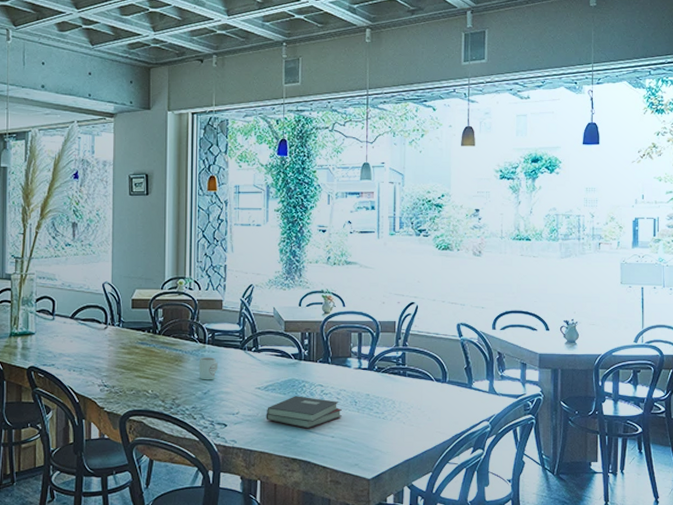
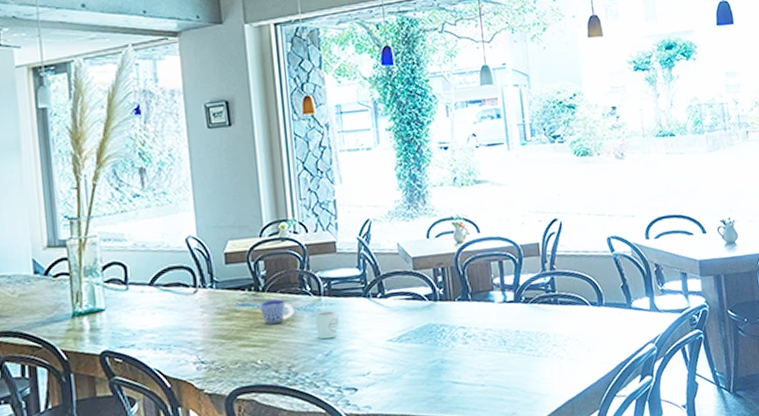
cup: none [155,343,183,363] -> present [259,300,295,325]
hardback book: present [266,396,343,429] -> none [402,342,491,381]

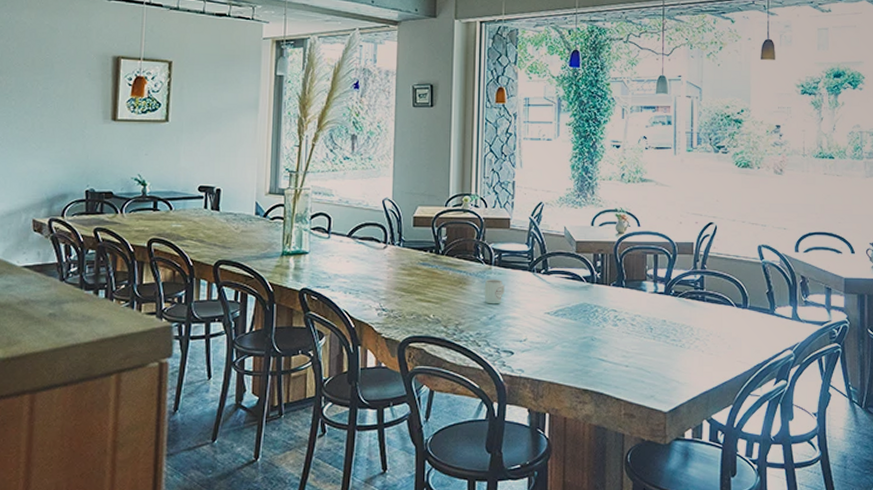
cup: present [259,300,295,325] -> none [437,264,467,285]

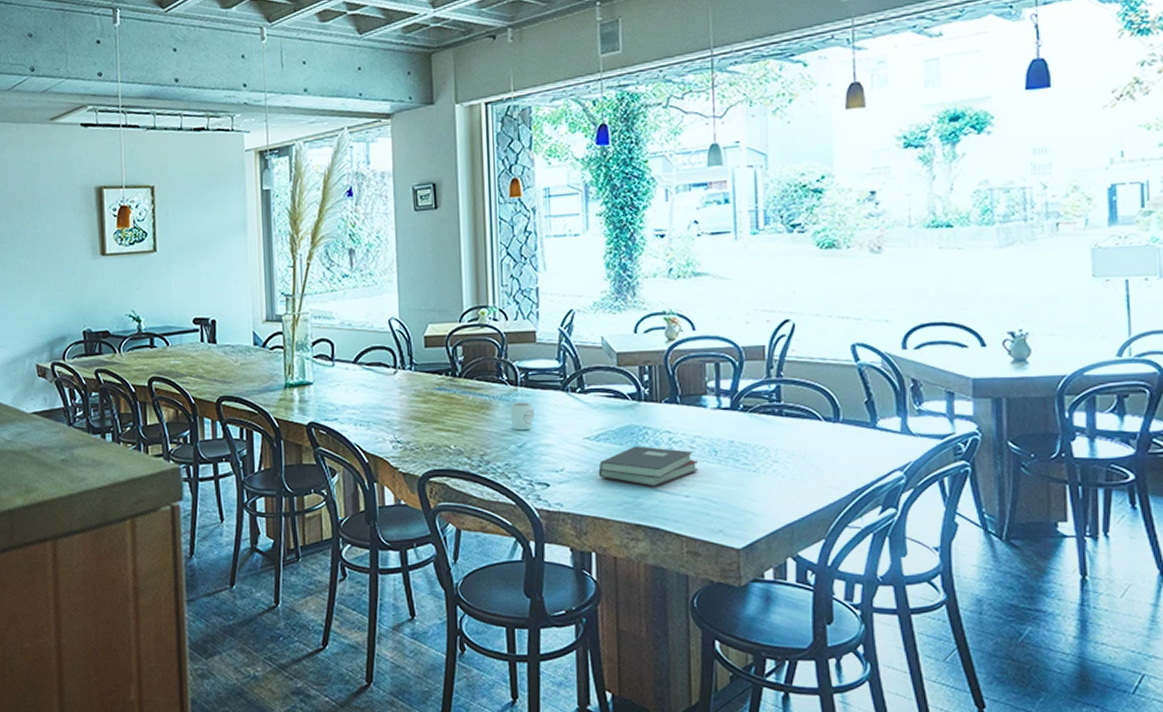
hardback book: none [555,321,638,357] -> present [598,446,699,487]

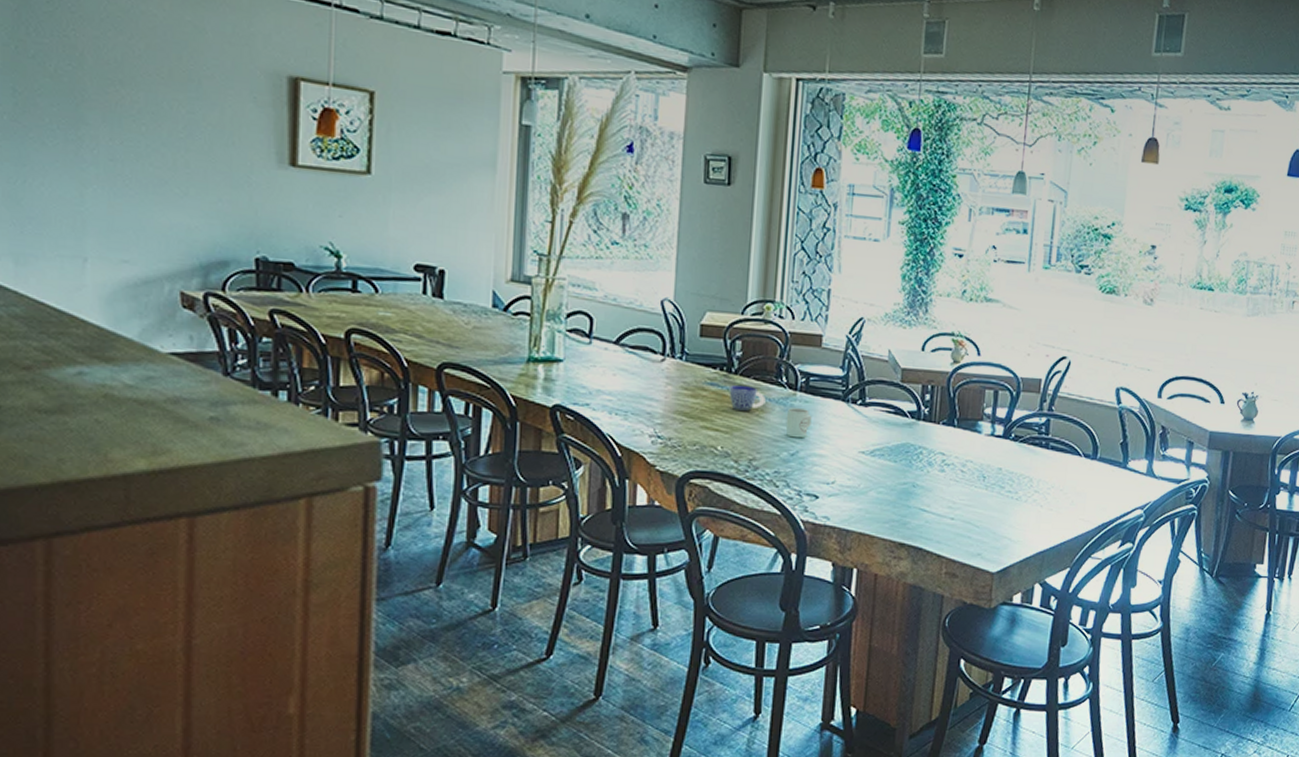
cup: none [455,387,490,411] -> present [729,385,766,412]
hardback book: present [598,446,699,487] -> none [869,464,968,507]

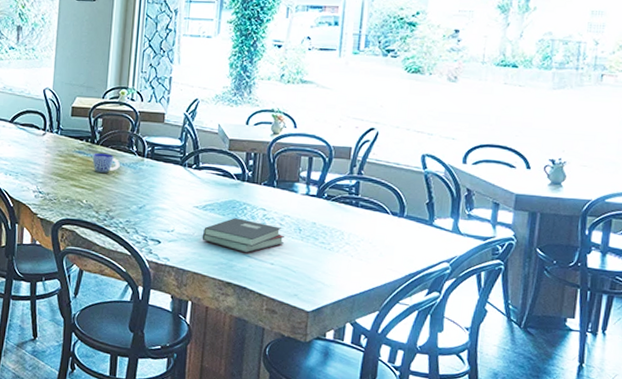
mug: present [785,408,812,439] -> none [135,171,156,195]
hardback book: none [869,464,968,507] -> present [202,218,285,253]

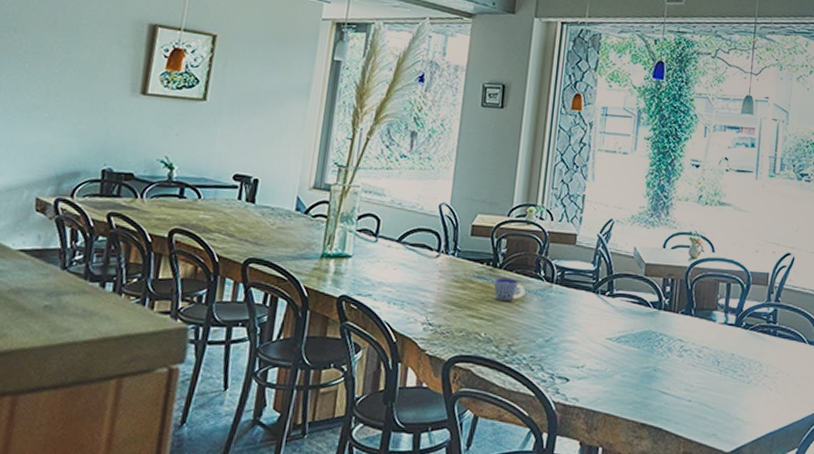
hardback book: present [202,218,285,253] -> none [615,350,703,390]

